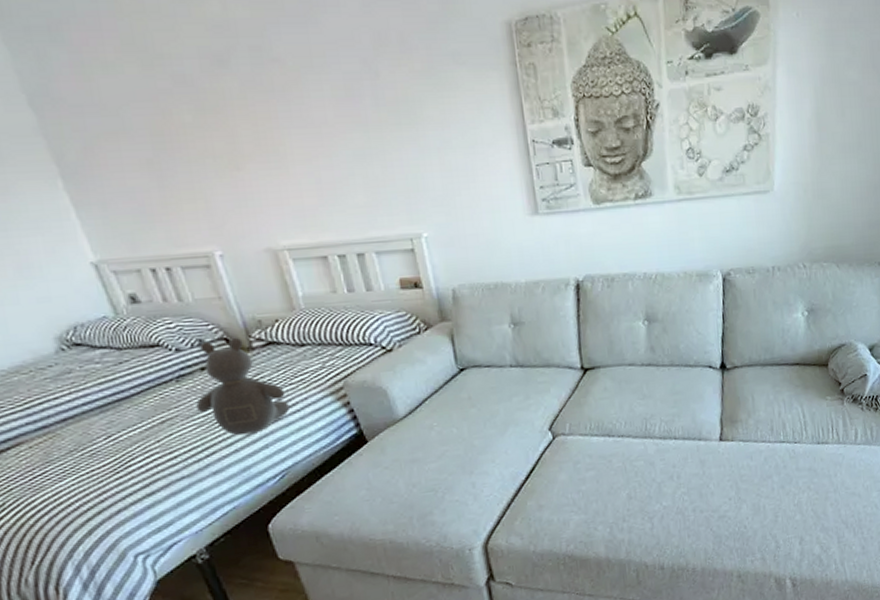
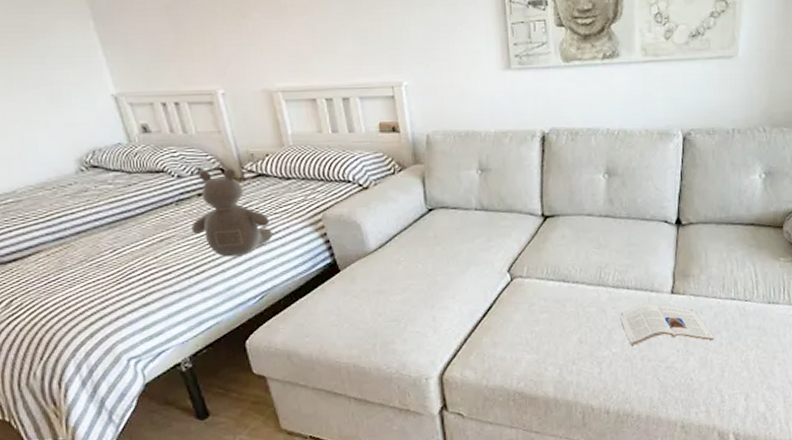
magazine: none [667,453,766,497] -> present [618,304,715,345]

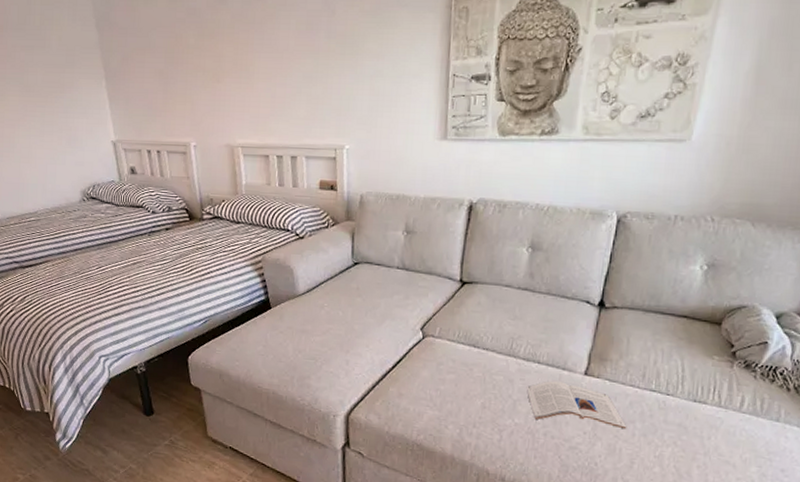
teddy bear: present [191,167,272,258] -> none [158,208,220,285]

